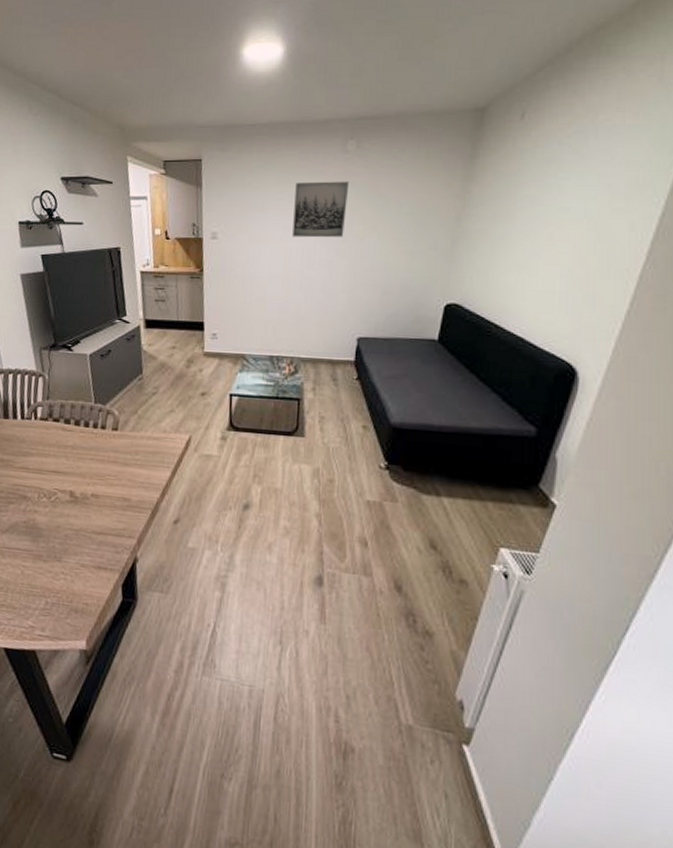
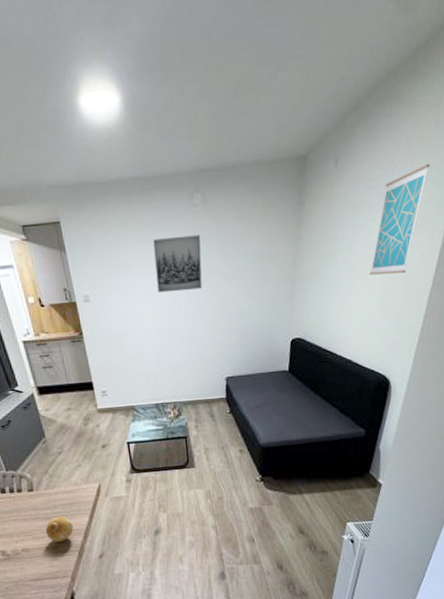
fruit: none [120,464,152,495] -> present [45,516,73,542]
wall art: none [556,121,648,242] -> present [369,163,430,275]

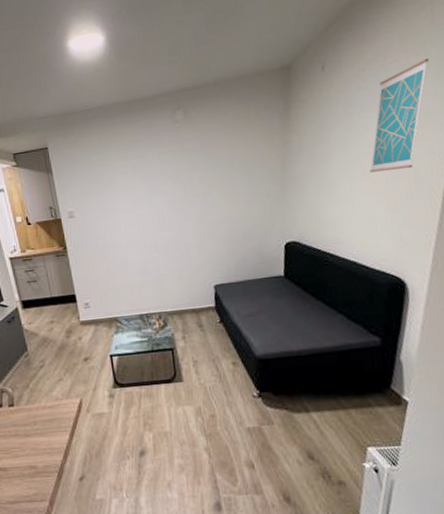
fruit: present [45,516,73,542] -> none [24,433,53,461]
wall art: present [153,235,203,293] -> none [136,148,187,205]

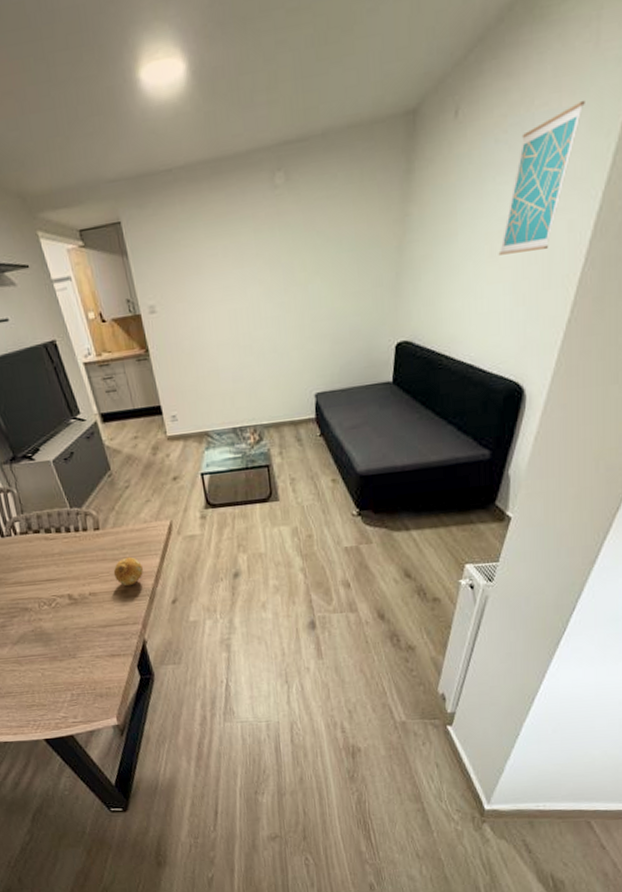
fruit: none [24,433,53,461] -> present [113,556,143,586]

